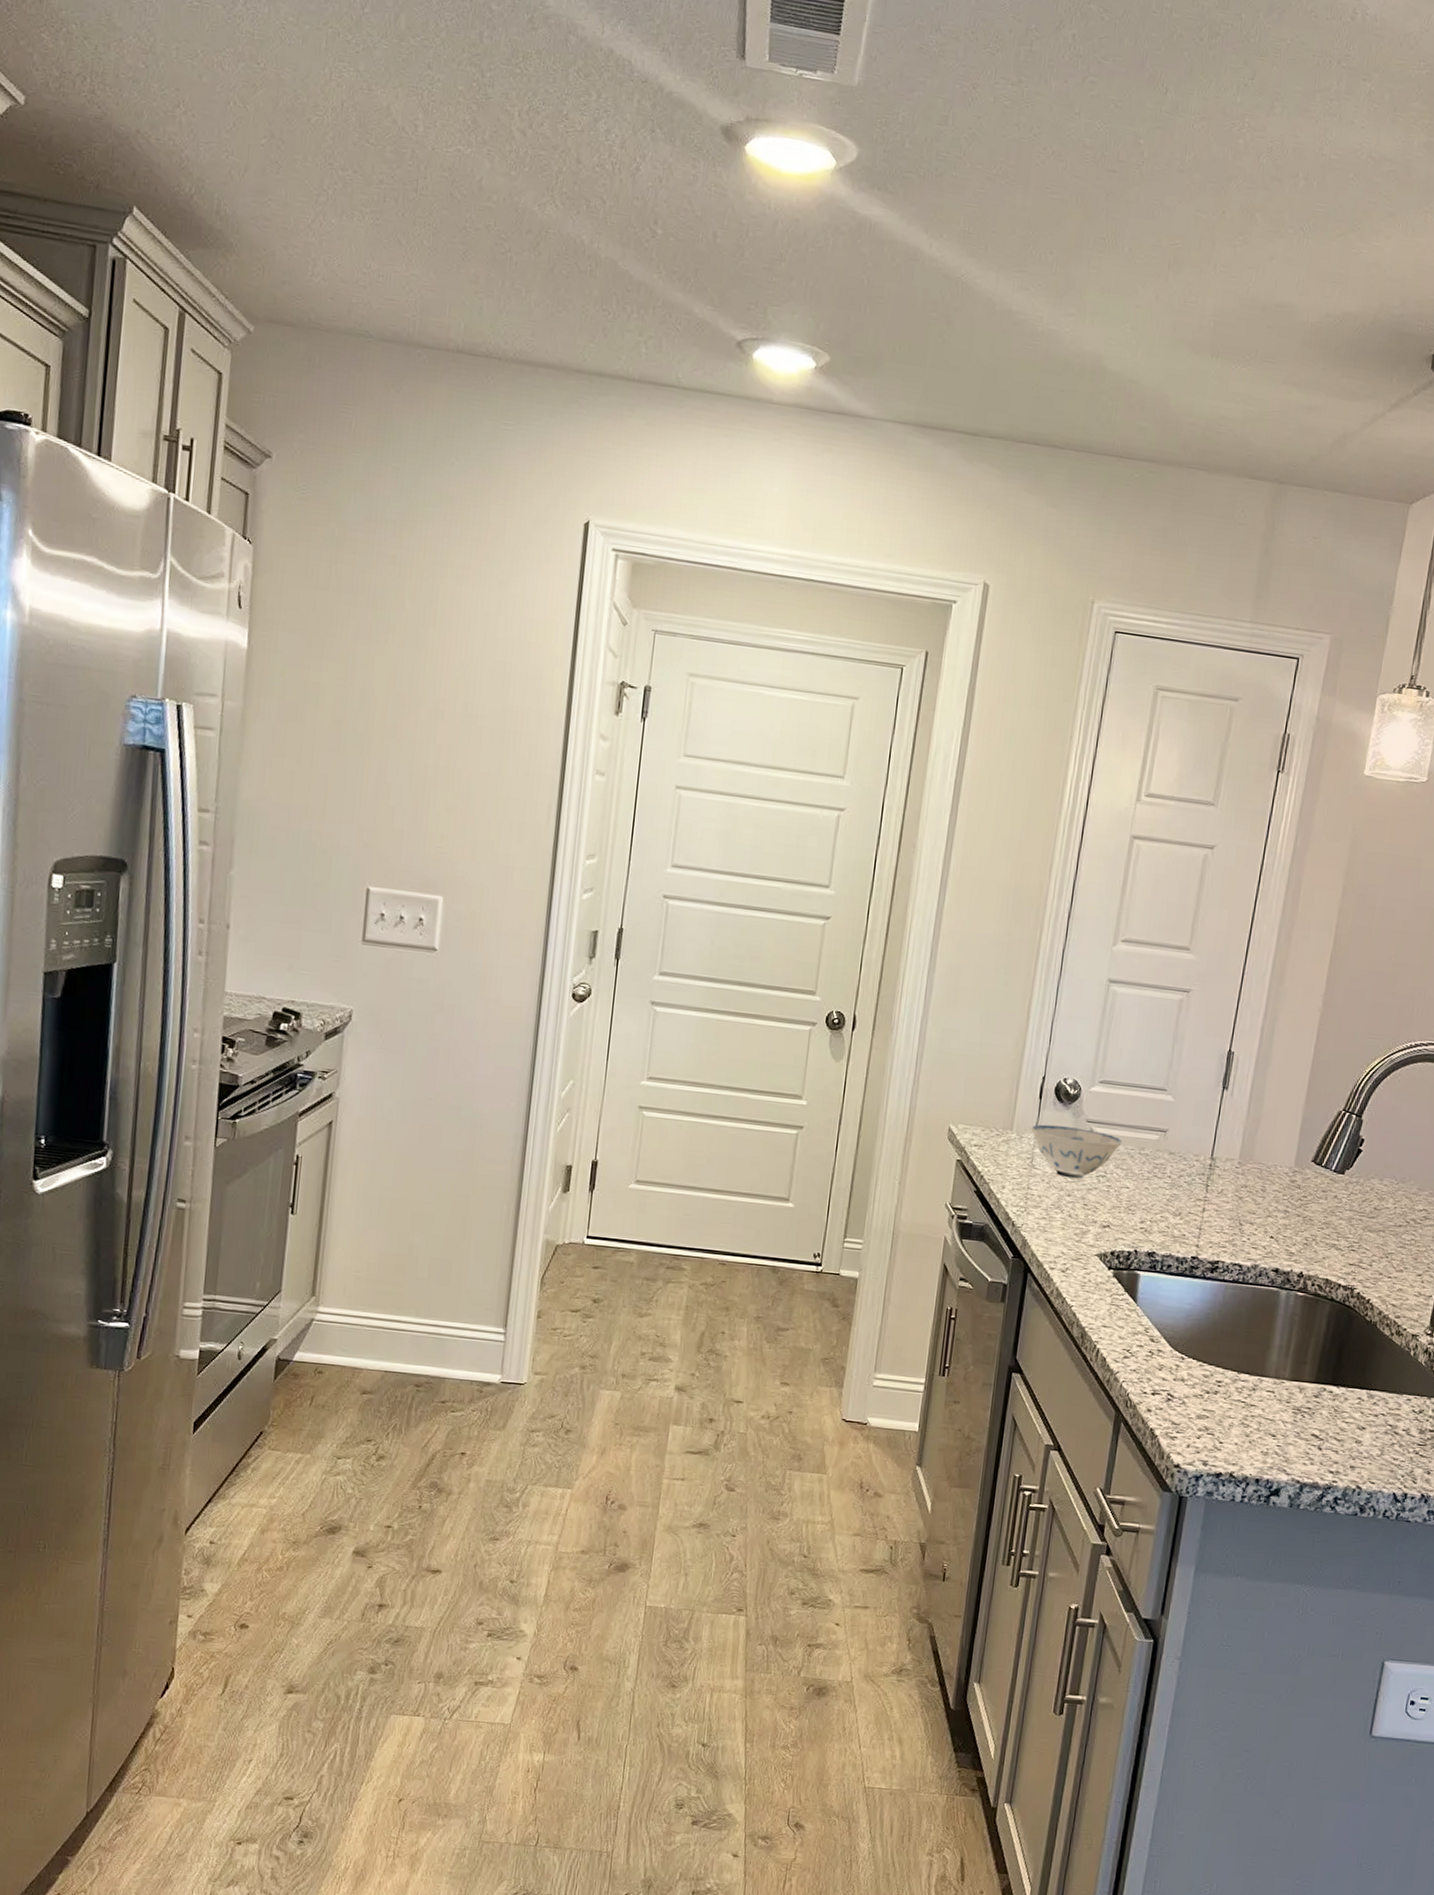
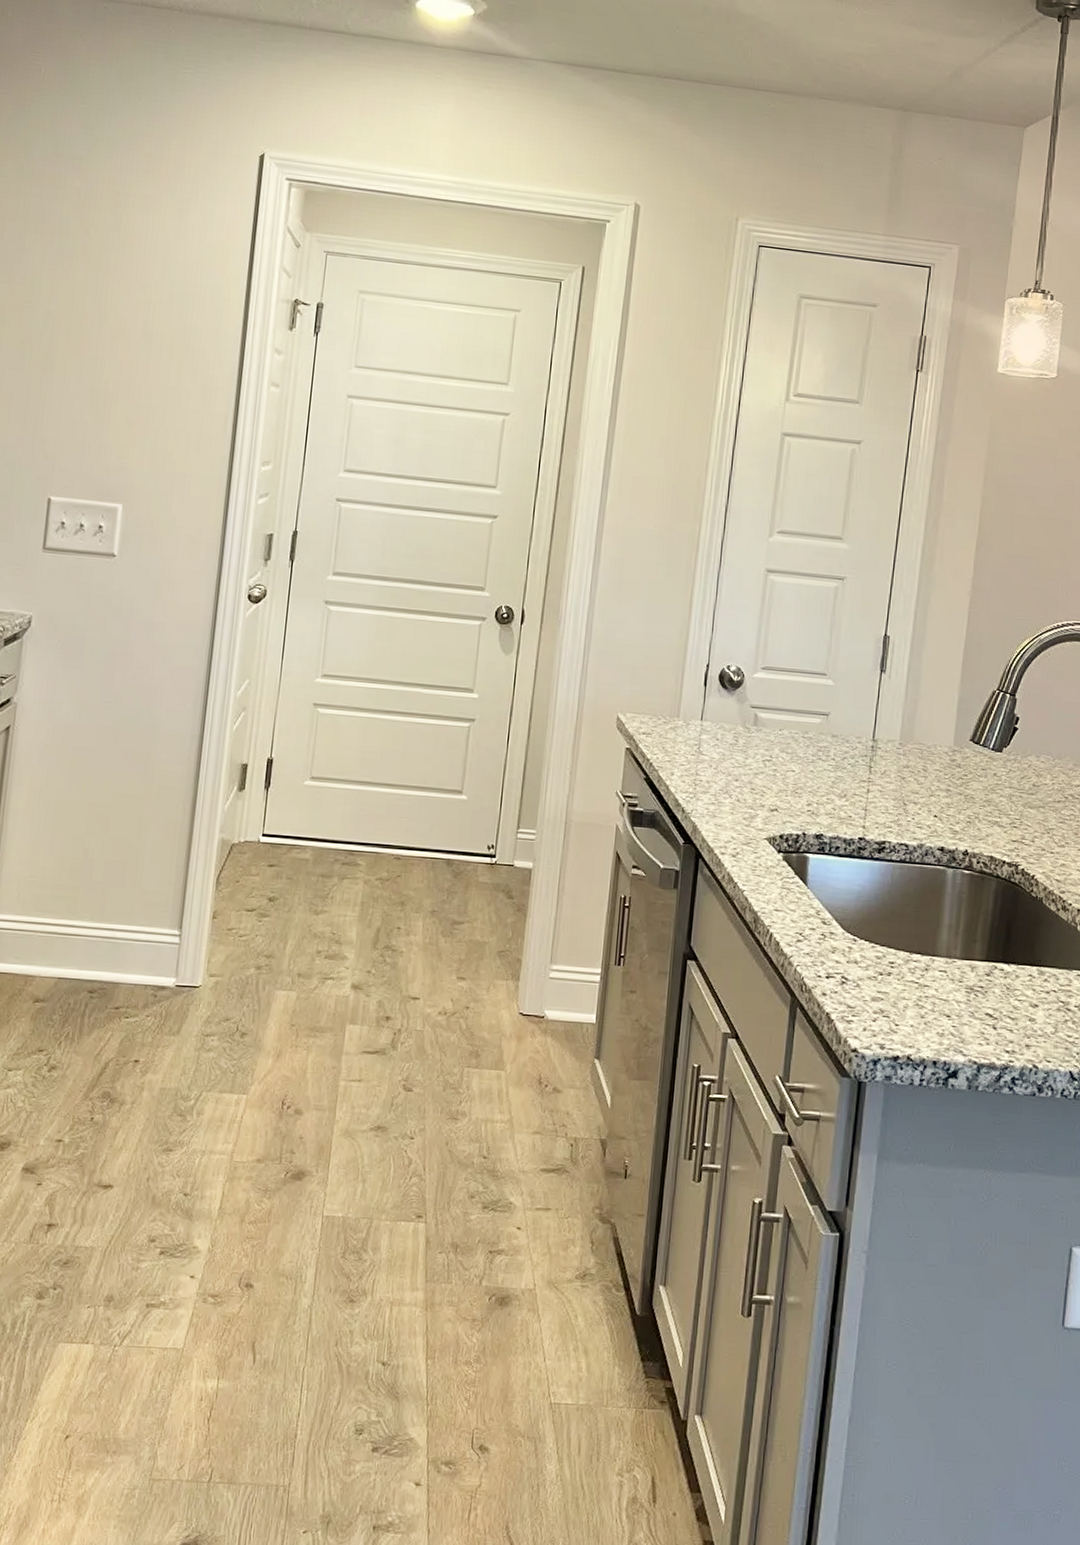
ceramic bowl: present [1030,1124,1124,1179] -> none [696,711,788,764]

